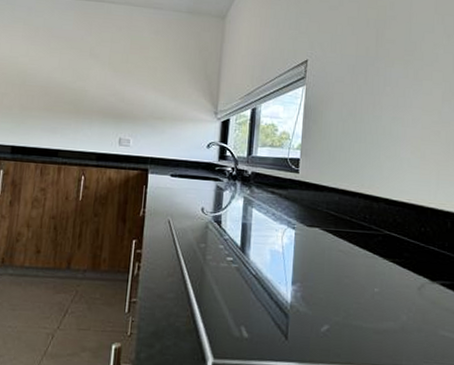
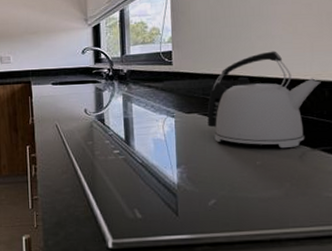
kettle: none [328,173,445,278] -> present [207,51,321,149]

